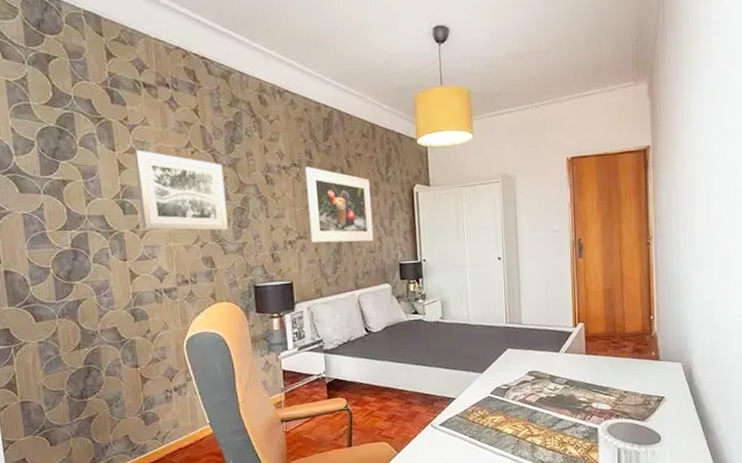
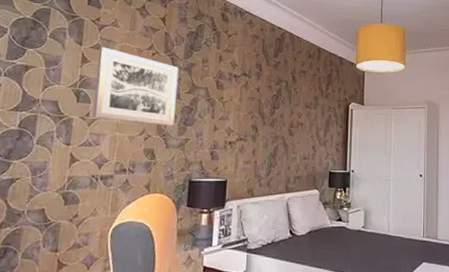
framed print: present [306,167,374,243] -> none [250,77,310,149]

